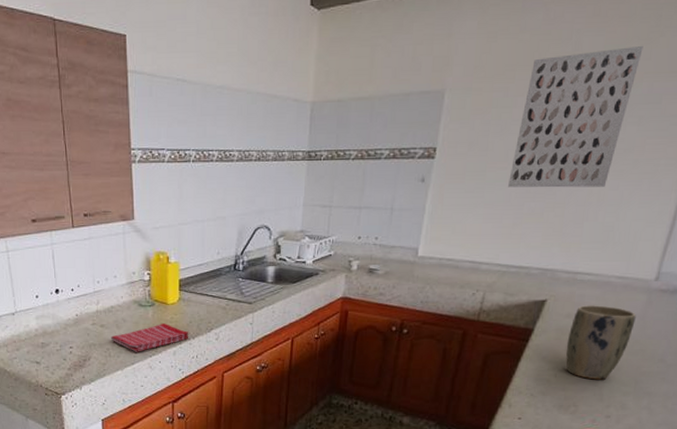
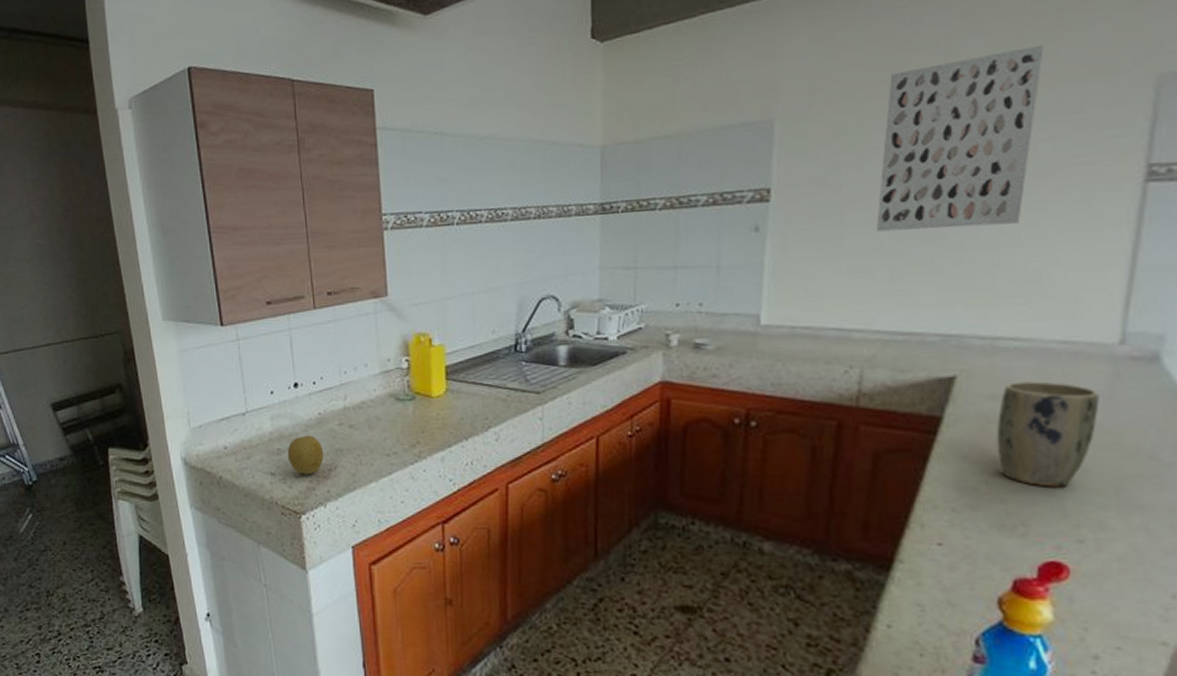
fruit: none [50,332,80,364] -> present [287,435,324,475]
dish towel: present [110,324,189,352] -> none [361,421,461,459]

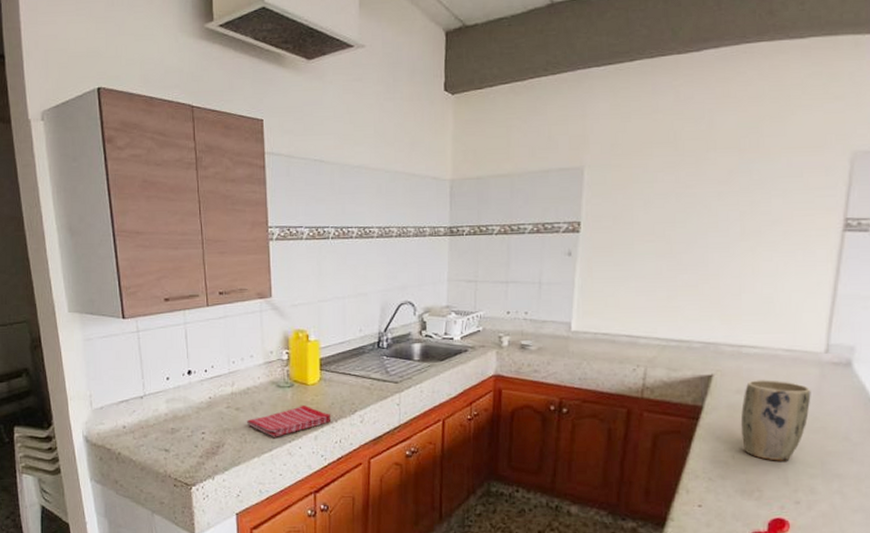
fruit: present [287,435,324,475] -> none [180,416,213,451]
dish towel: none [361,421,461,459] -> present [246,406,332,437]
wall art: present [876,44,1044,232] -> none [658,123,777,260]

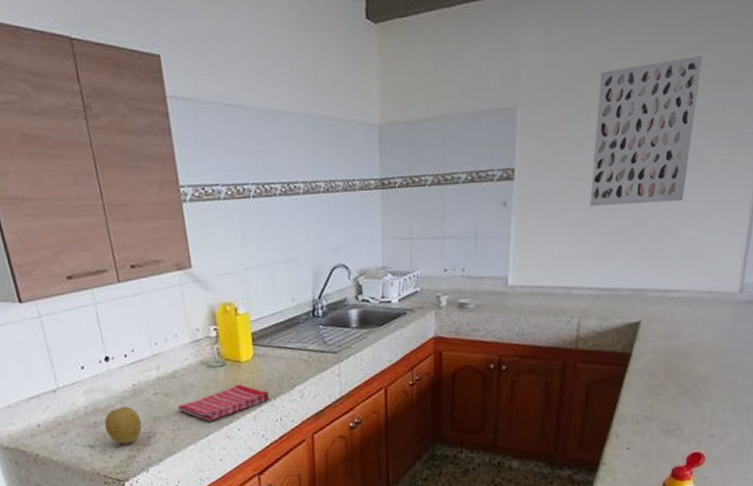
fruit: none [180,416,213,451] -> present [104,406,143,444]
wall art: none [658,123,777,260] -> present [590,55,702,207]
plant pot: present [740,380,811,461] -> none [664,322,726,400]

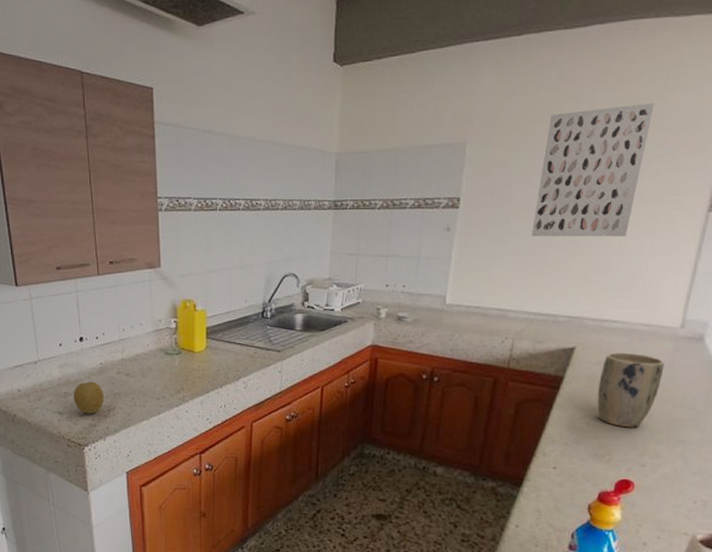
dish towel: present [177,385,270,422] -> none [136,372,217,402]
plant pot: none [664,322,726,400] -> present [597,352,664,428]

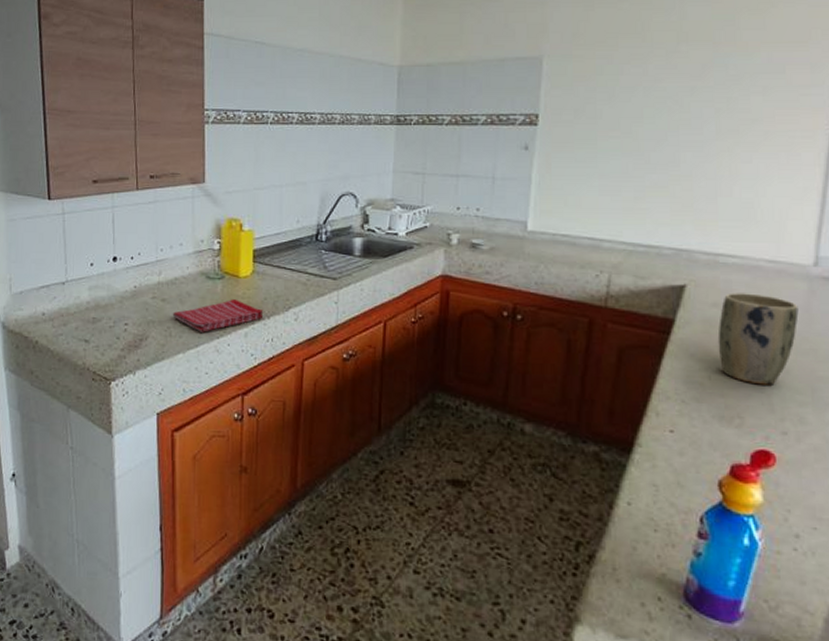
fruit: present [73,381,104,414] -> none [102,306,137,344]
dish towel: none [136,372,217,402] -> present [172,299,264,332]
wall art: present [532,102,654,237] -> none [624,15,755,159]

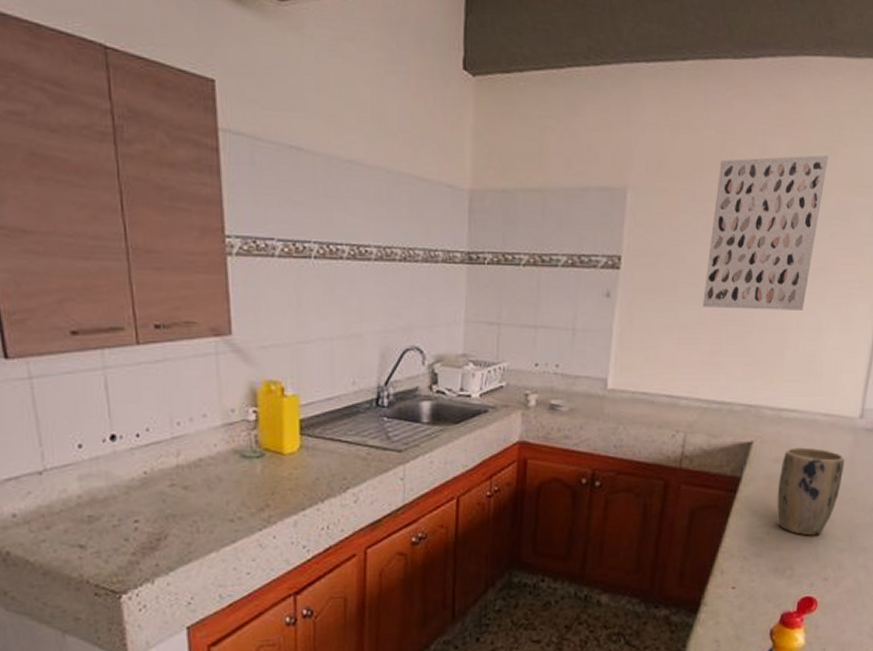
dish towel: present [172,299,264,332] -> none [198,482,316,525]
wall art: none [624,15,755,159] -> present [703,154,828,310]

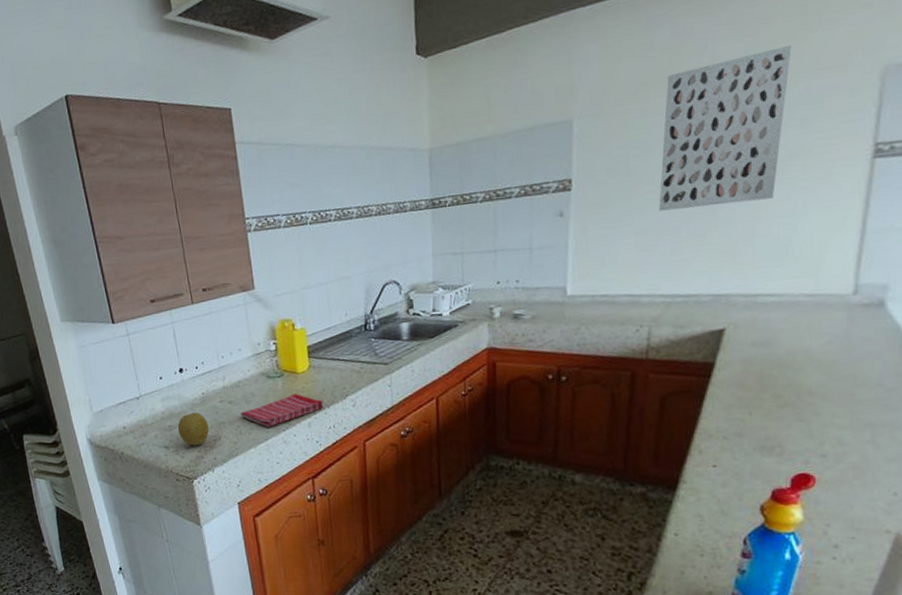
fruit: none [101,498,151,546] -> present [177,412,210,446]
dish towel: none [198,482,316,525] -> present [240,394,324,427]
plant pot: present [777,447,845,536] -> none [757,328,838,414]

